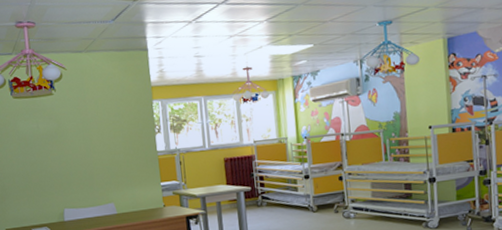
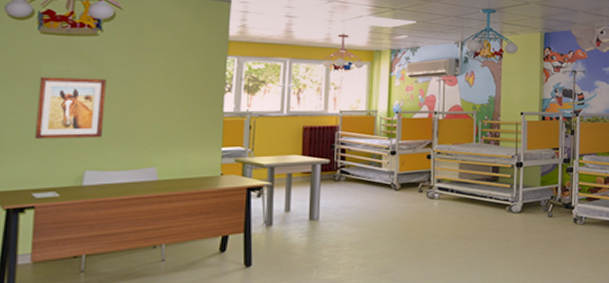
wall art: none [19,131,71,186] -> present [35,76,107,140]

